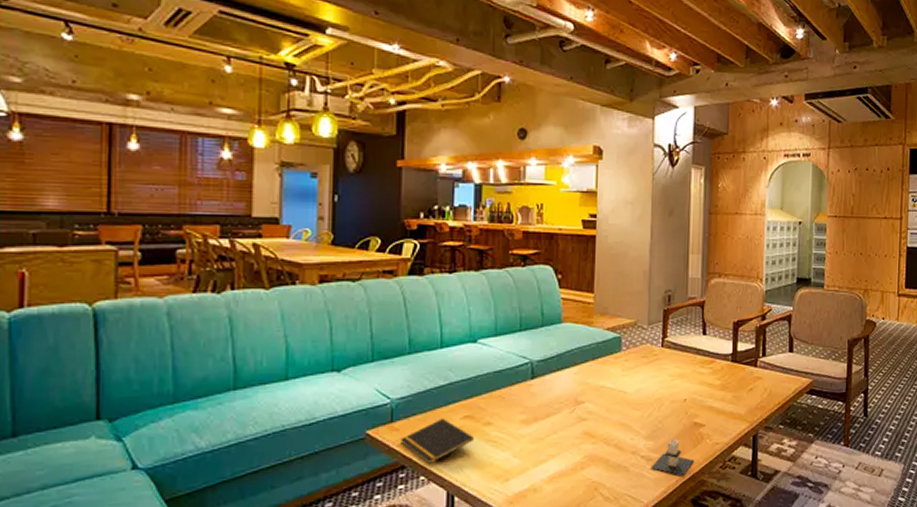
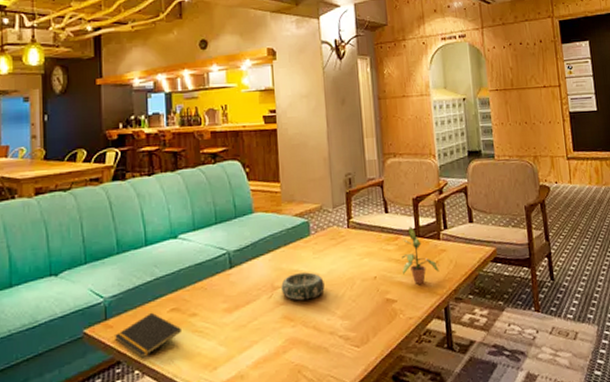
decorative bowl: none [585,389,631,418] -> present [281,272,325,301]
candle: present [651,439,695,476] -> none [349,317,391,353]
potted plant: none [714,350,754,410] -> present [402,226,440,284]

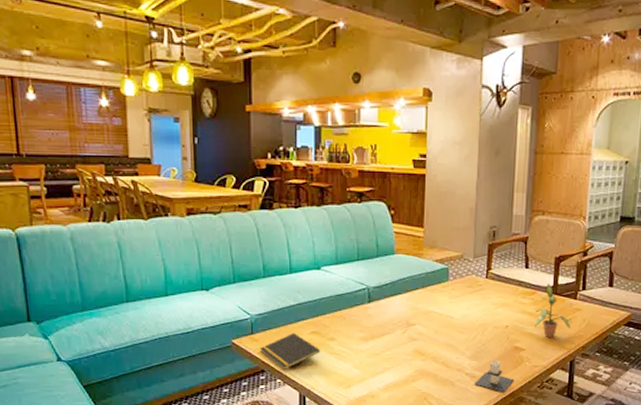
decorative bowl: present [281,272,325,301] -> none [416,314,457,339]
candle: none [349,317,391,353] -> present [474,360,514,393]

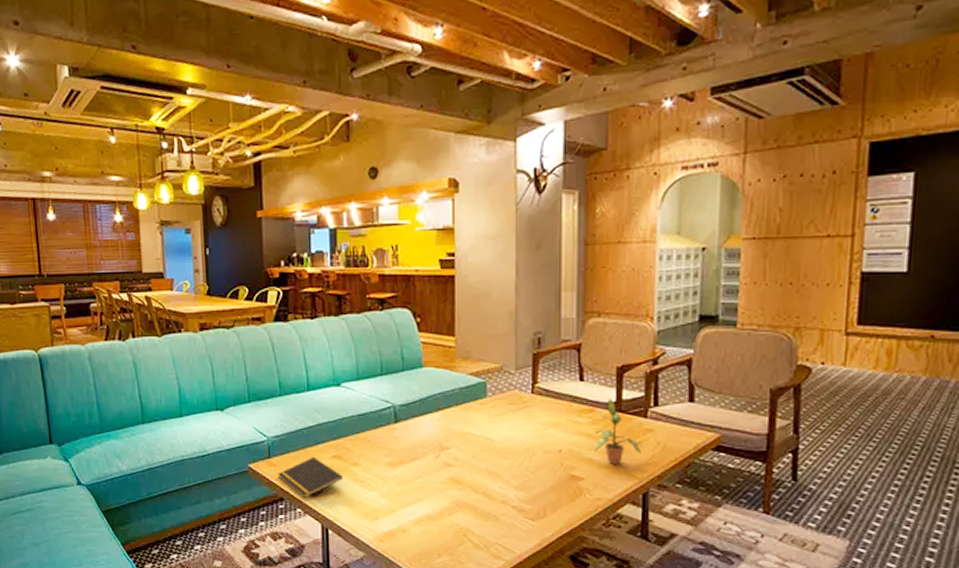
candle: present [474,360,514,393] -> none [523,491,573,530]

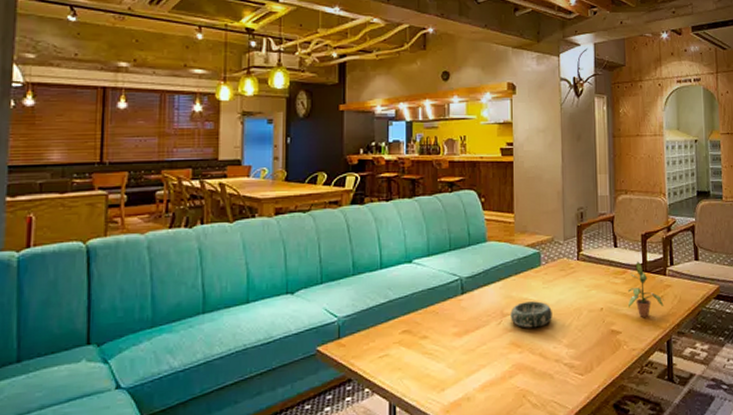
notepad: present [278,456,343,499] -> none [347,333,412,378]
decorative bowl: none [450,436,499,465] -> present [510,301,552,328]

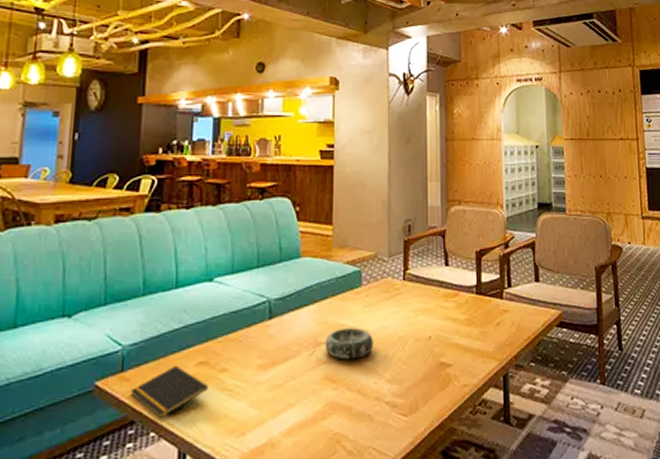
notepad: none [347,333,412,378] -> present [131,365,208,419]
potted plant: present [628,261,665,317] -> none [460,282,501,347]

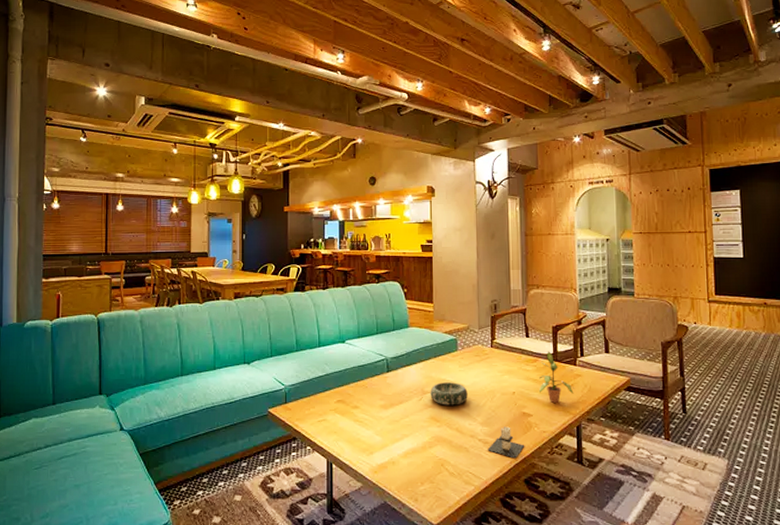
notepad: present [131,365,208,419] -> none [292,401,345,438]
candle: none [396,382,443,424] -> present [487,426,525,459]
potted plant: none [460,282,501,347] -> present [539,351,575,403]

